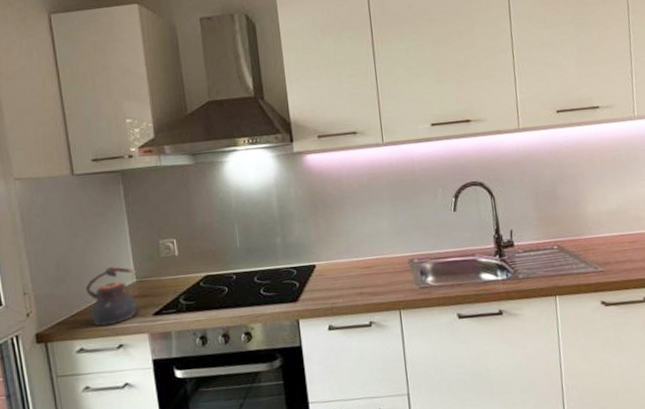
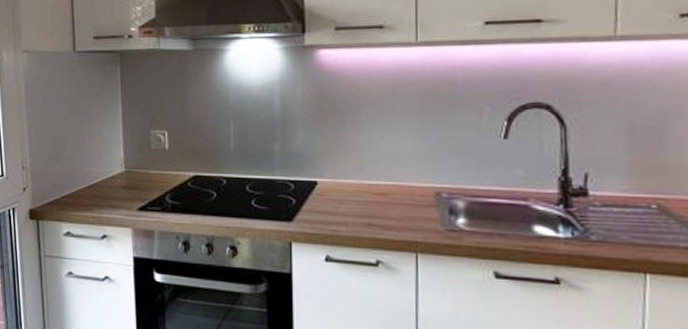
teapot: present [85,267,138,327] -> none [77,152,125,213]

